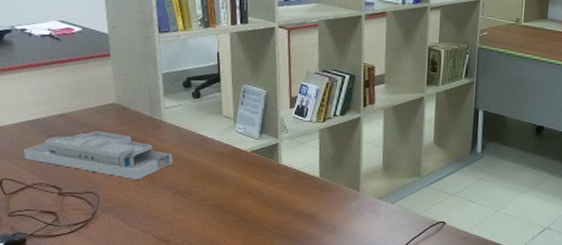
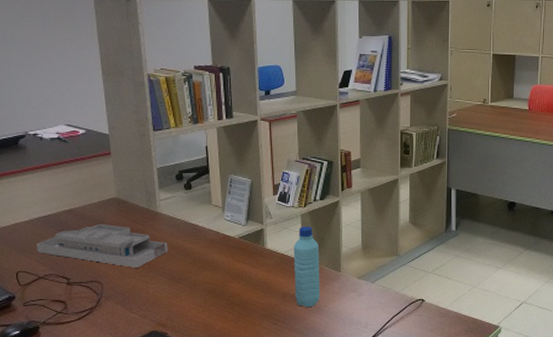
water bottle: none [309,142,338,227] -> present [293,226,320,308]

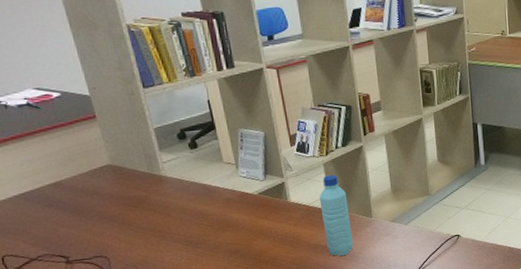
desk organizer: present [36,223,168,268] -> none [21,194,180,238]

